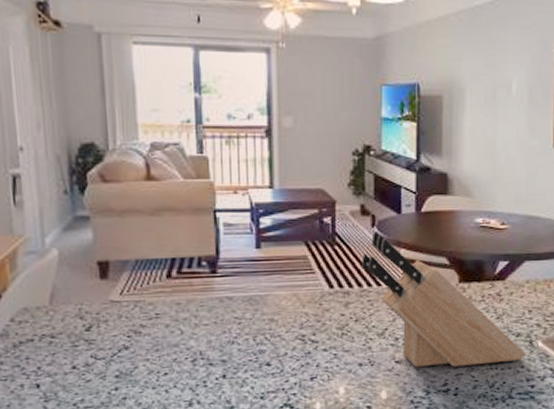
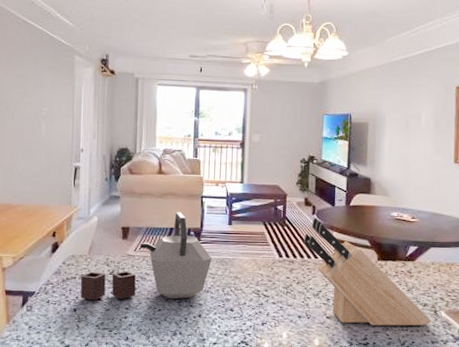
kettle: none [40,234,236,370] -> present [80,212,212,301]

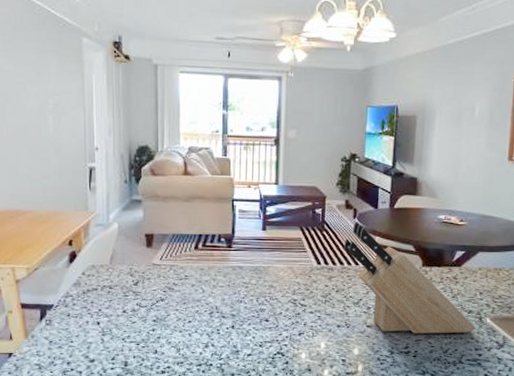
kettle: present [80,212,212,301] -> none [102,217,245,313]

